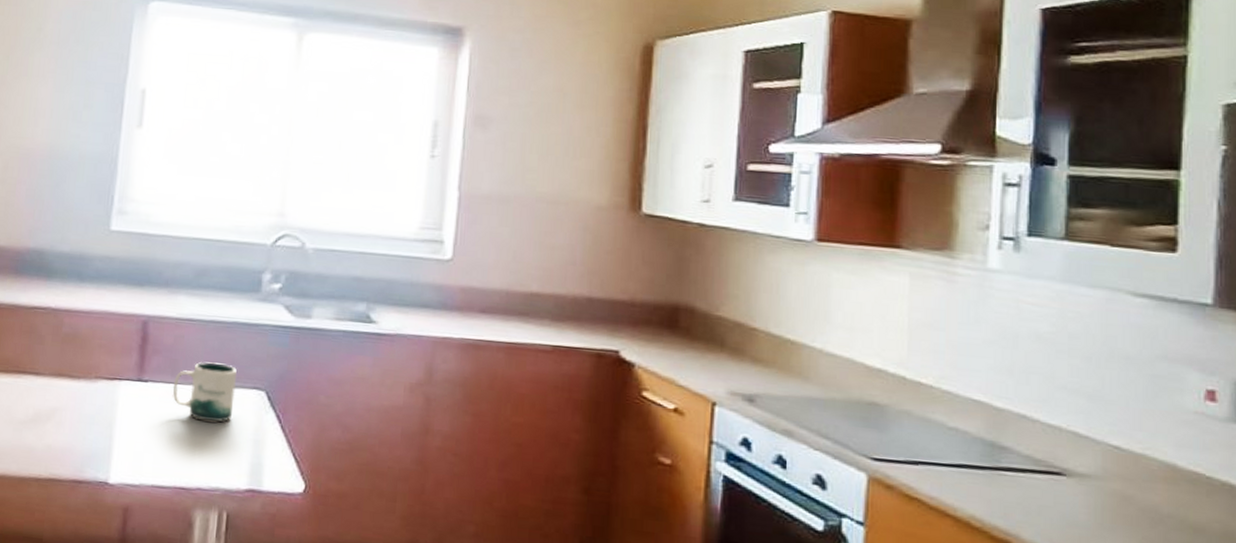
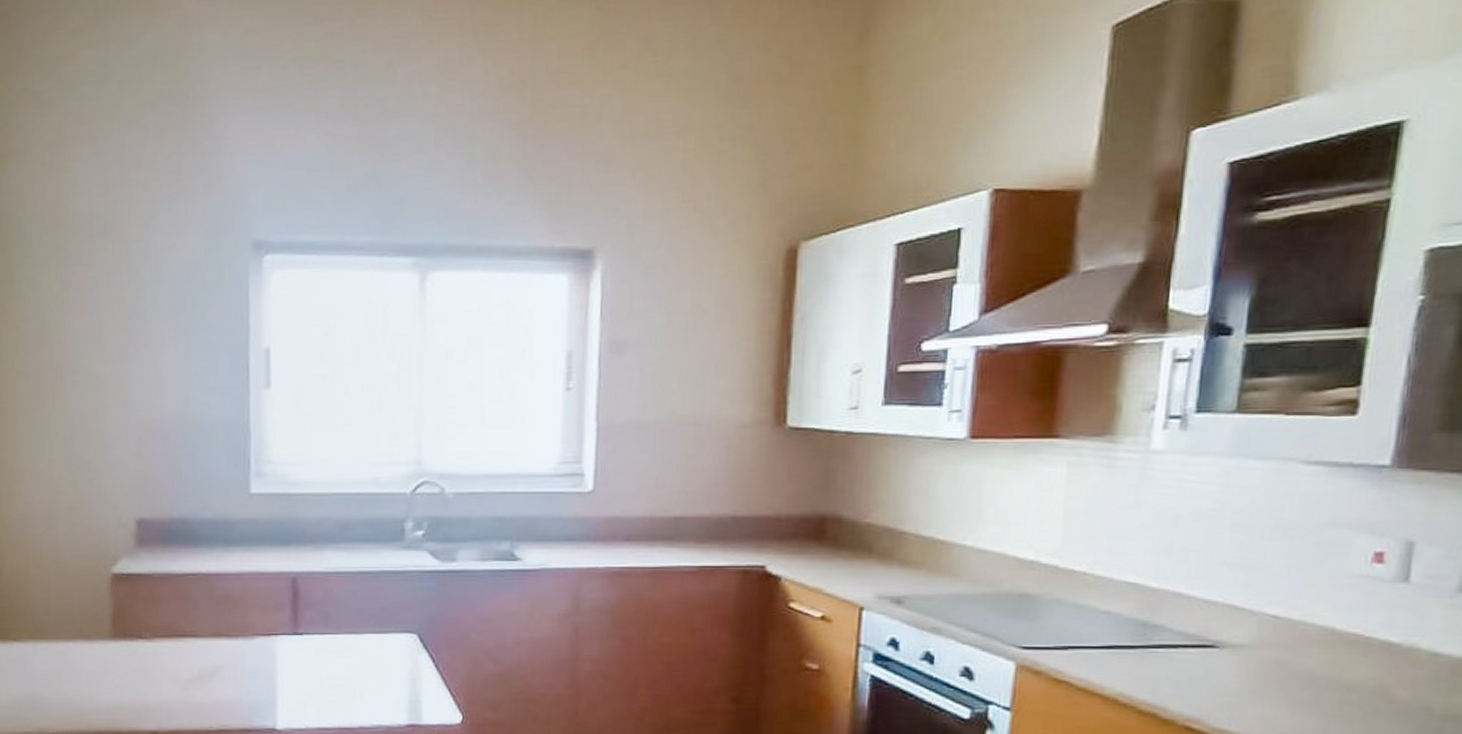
mug: present [172,361,237,423] -> none [327,611,389,666]

